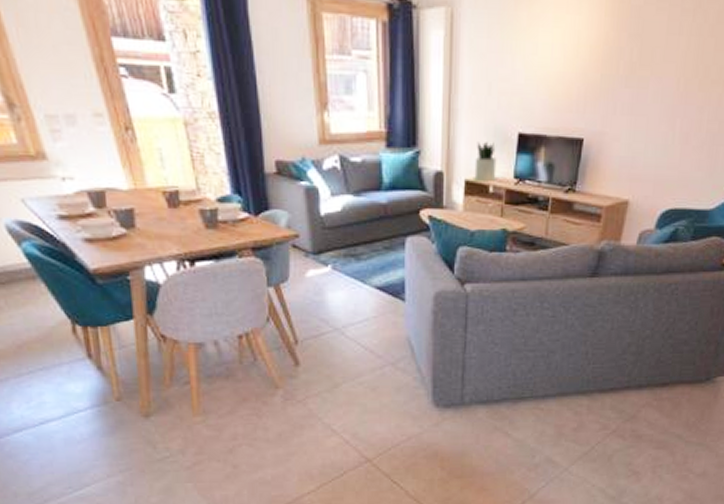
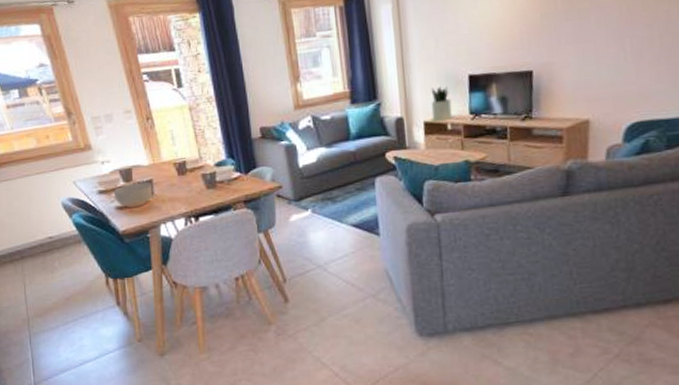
bowl: none [79,210,134,243] -> present [113,181,153,209]

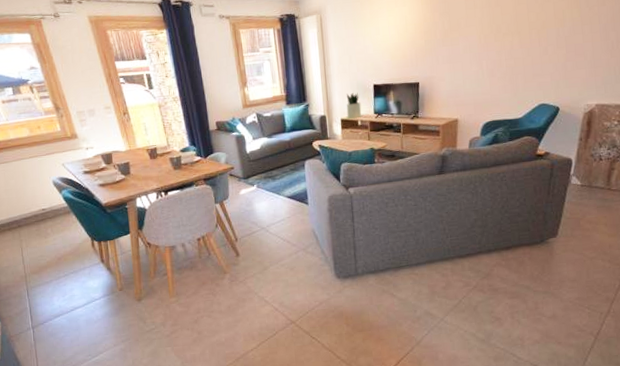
bowl: present [113,181,153,209] -> none [96,164,130,186]

